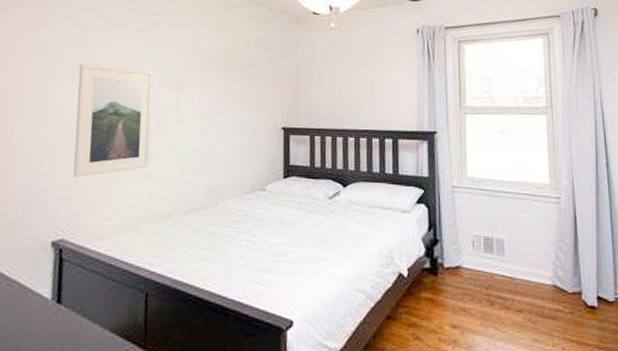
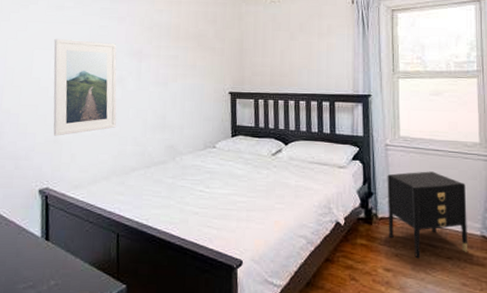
nightstand: none [454,215,540,313] -> present [387,171,468,259]

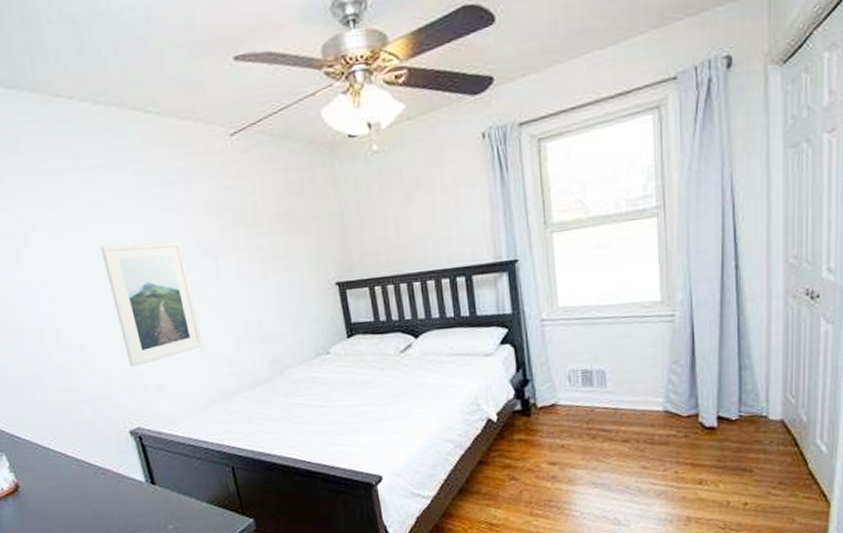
nightstand: present [387,171,468,259] -> none [545,344,649,447]

